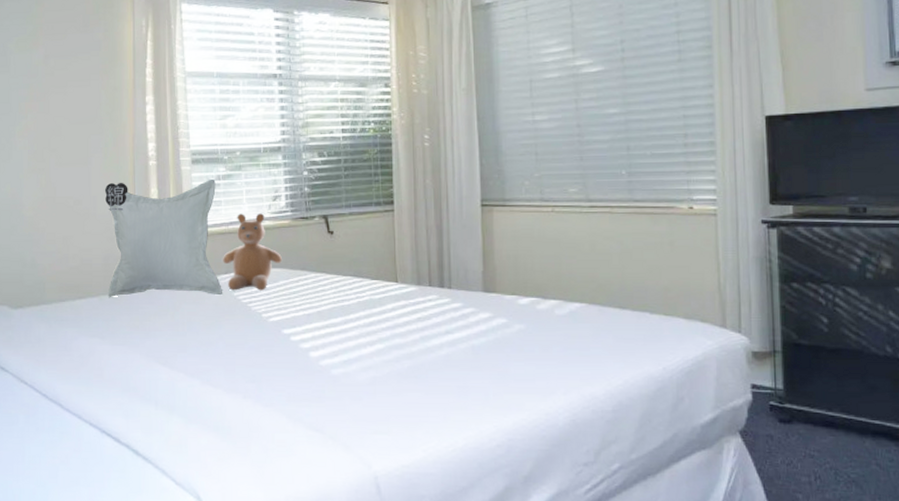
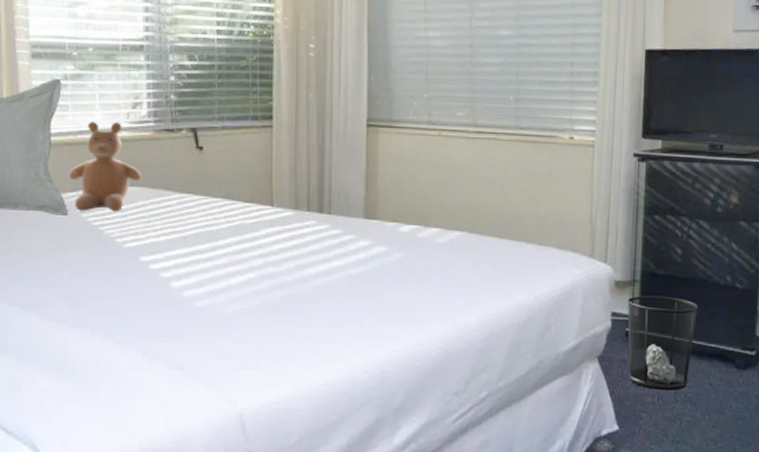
waste bin: none [768,367,855,470] -> present [627,296,699,391]

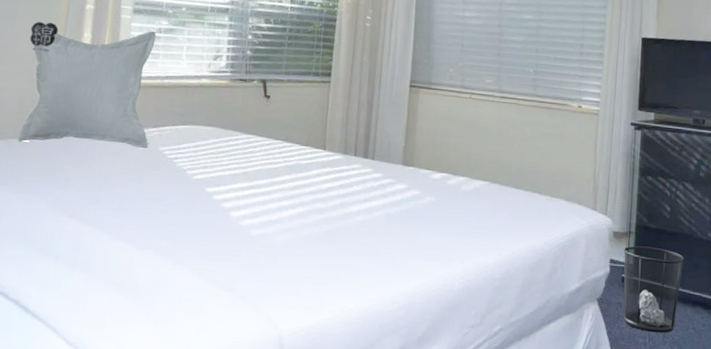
teddy bear: present [68,121,143,212] -> none [151,69,216,148]

